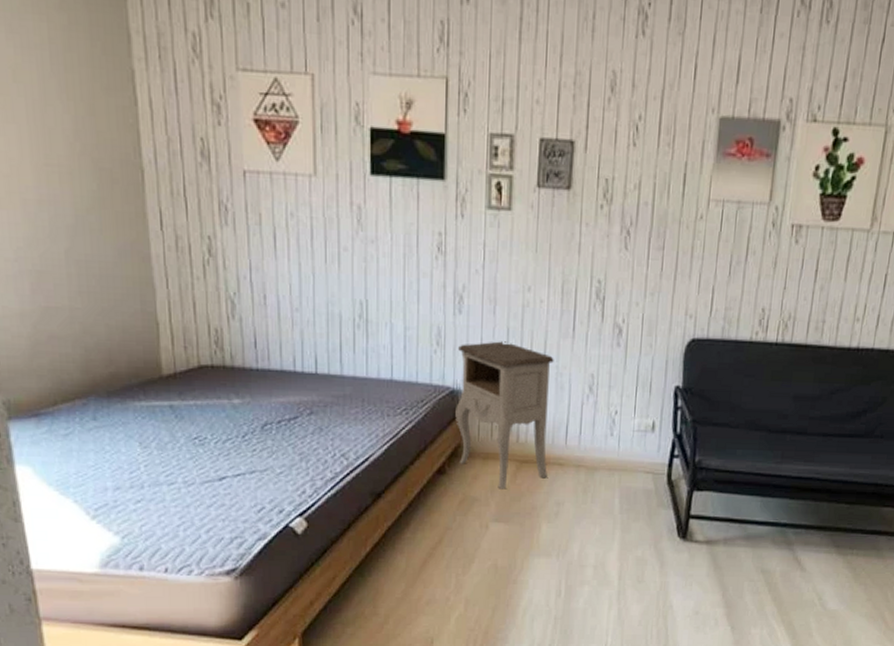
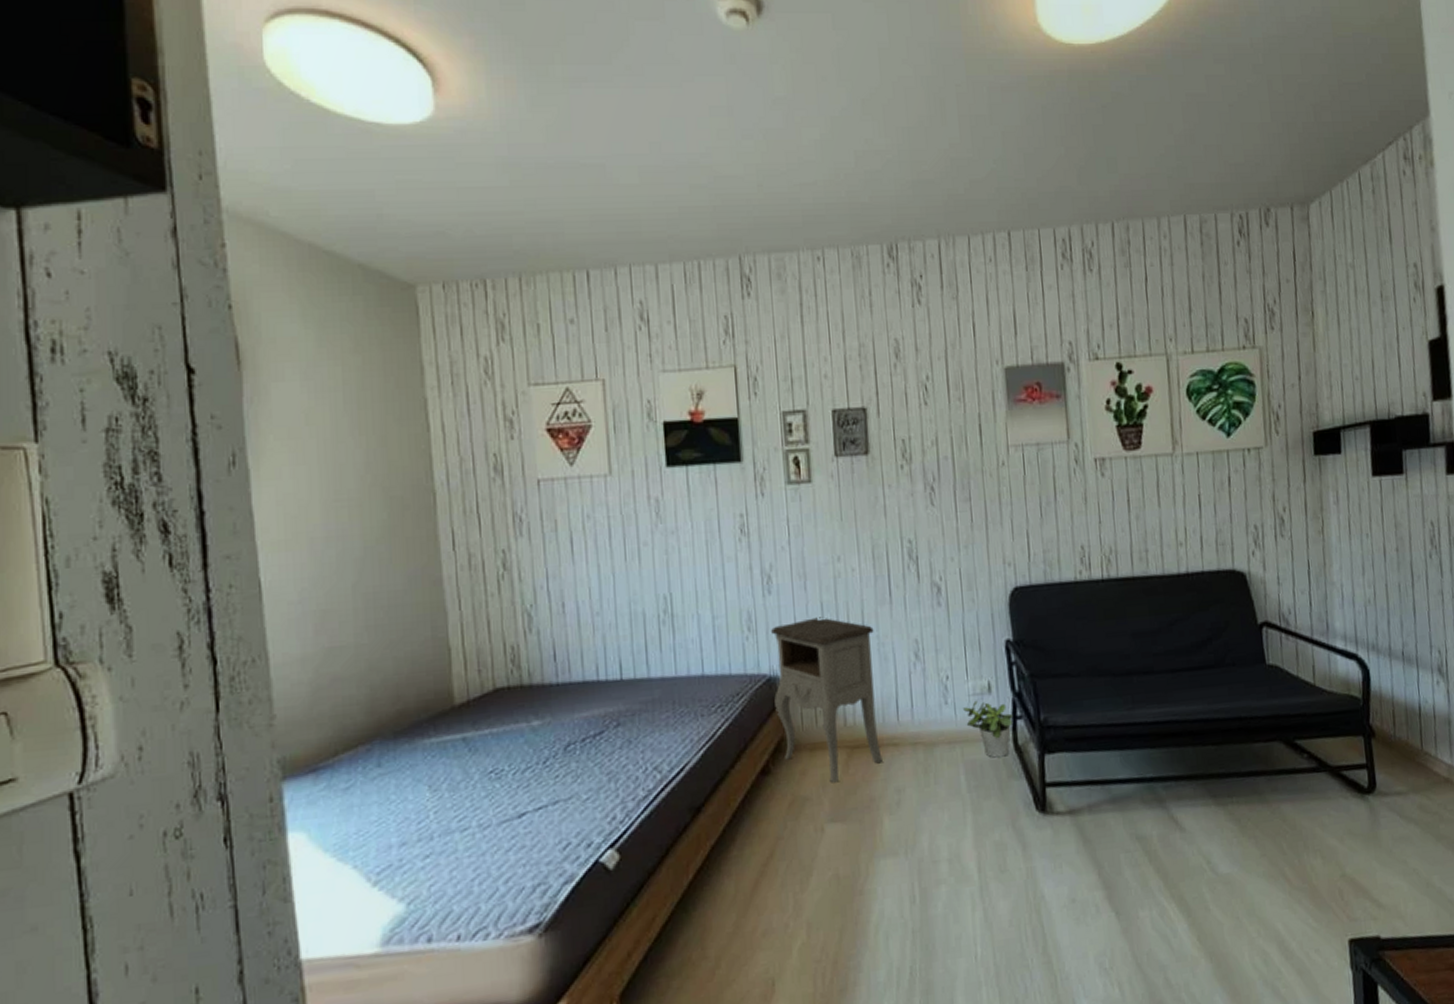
potted plant: none [626,436,671,488] -> present [963,700,1013,758]

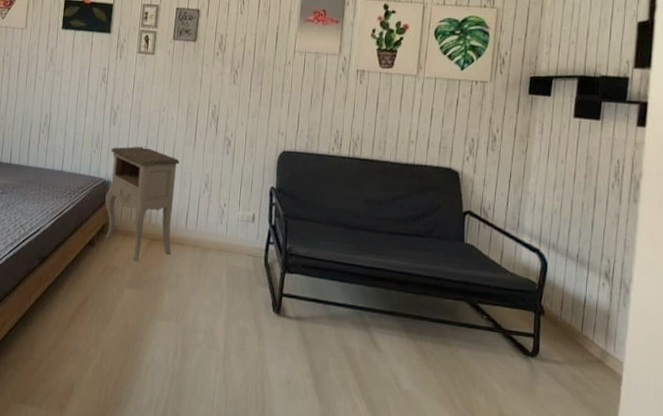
potted plant: present [963,700,1013,758] -> none [233,225,267,269]

